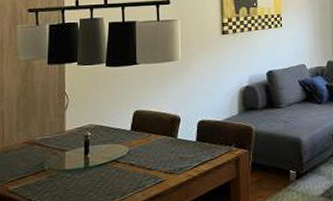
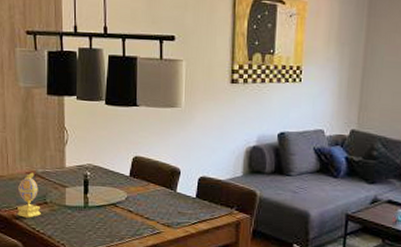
decorative egg: none [12,142,38,190] -> present [17,172,41,218]

